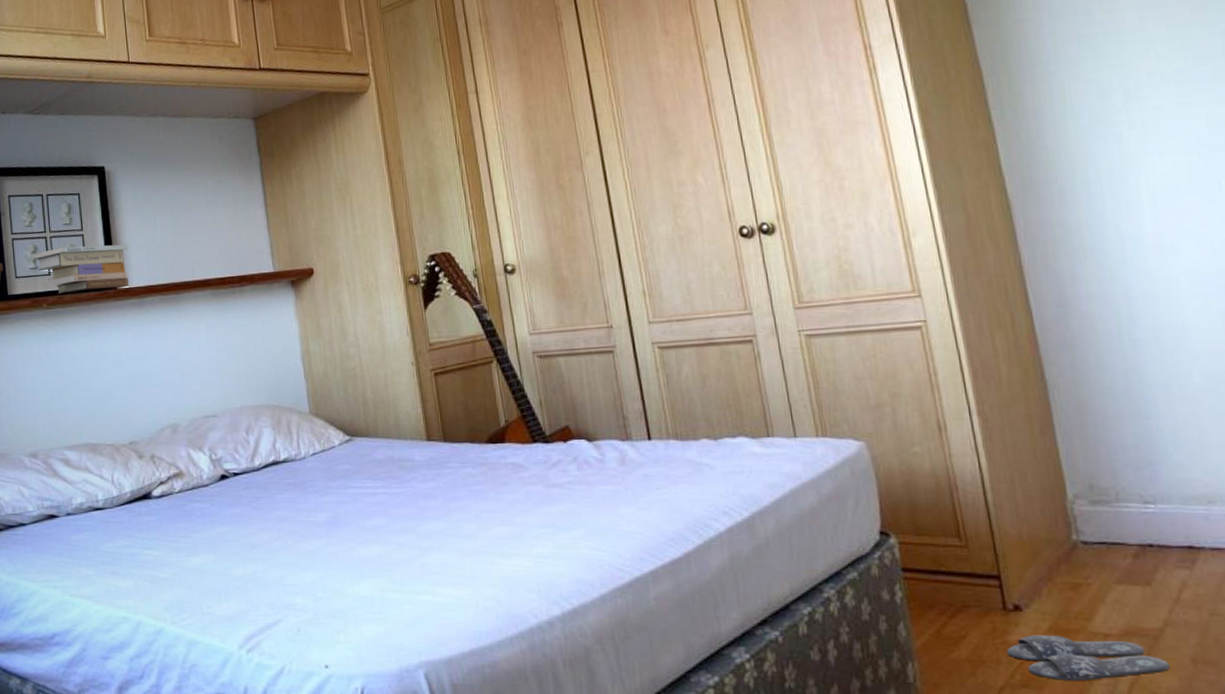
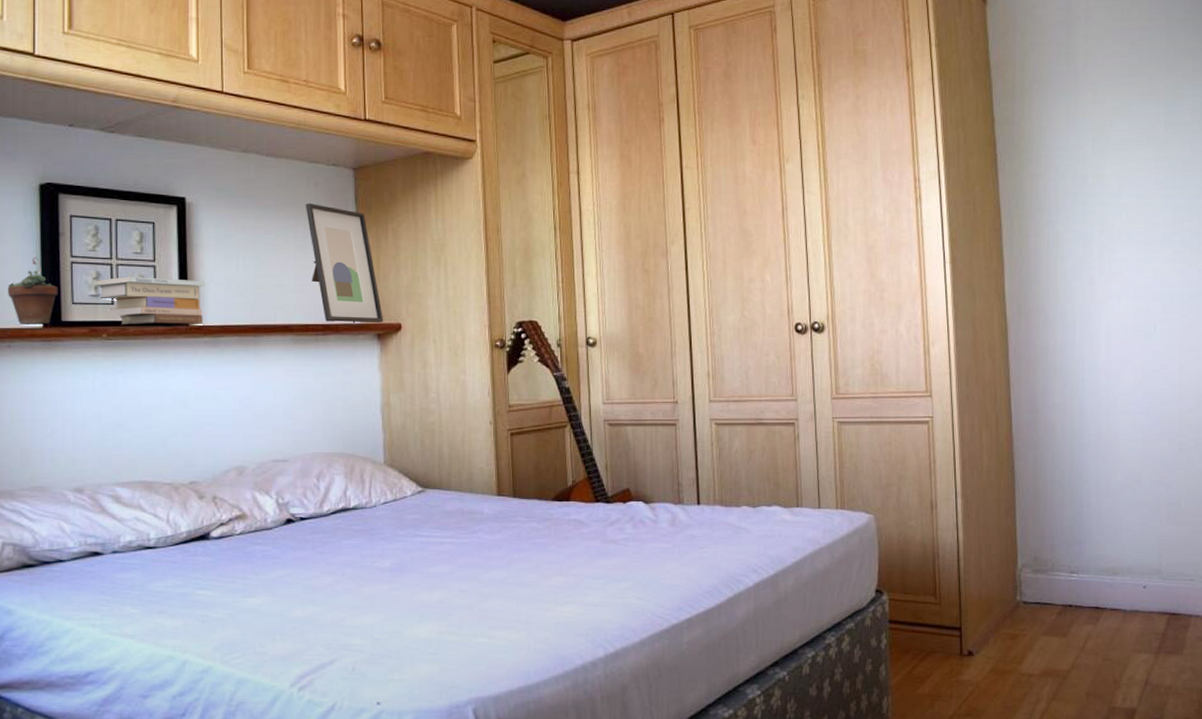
picture frame: none [211,157,296,274] -> present [305,202,384,325]
slippers: present [1007,635,1170,680] -> none [958,675,1071,711]

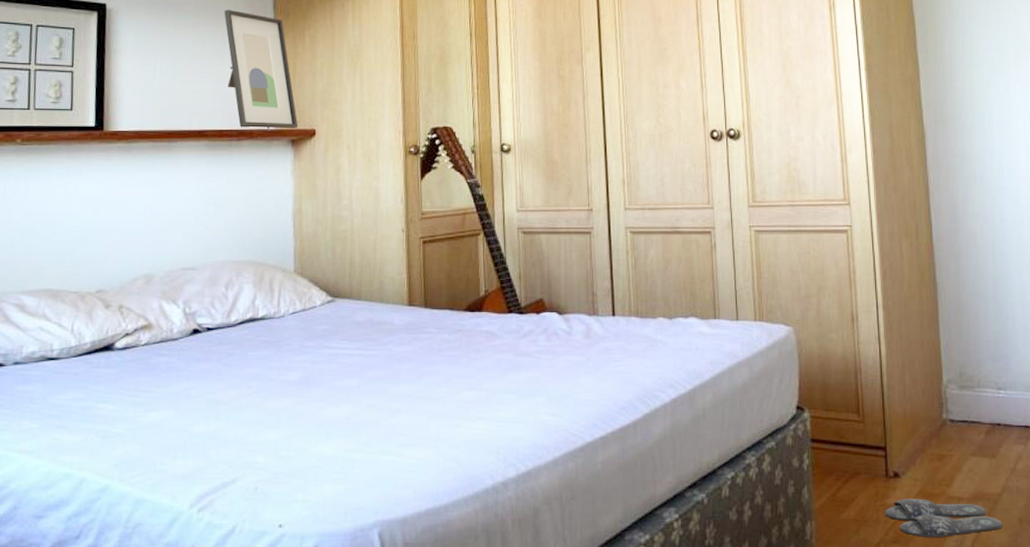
books: present [94,276,205,326] -> none [12,82,122,132]
slippers: none [958,675,1071,711] -> present [885,498,1003,537]

